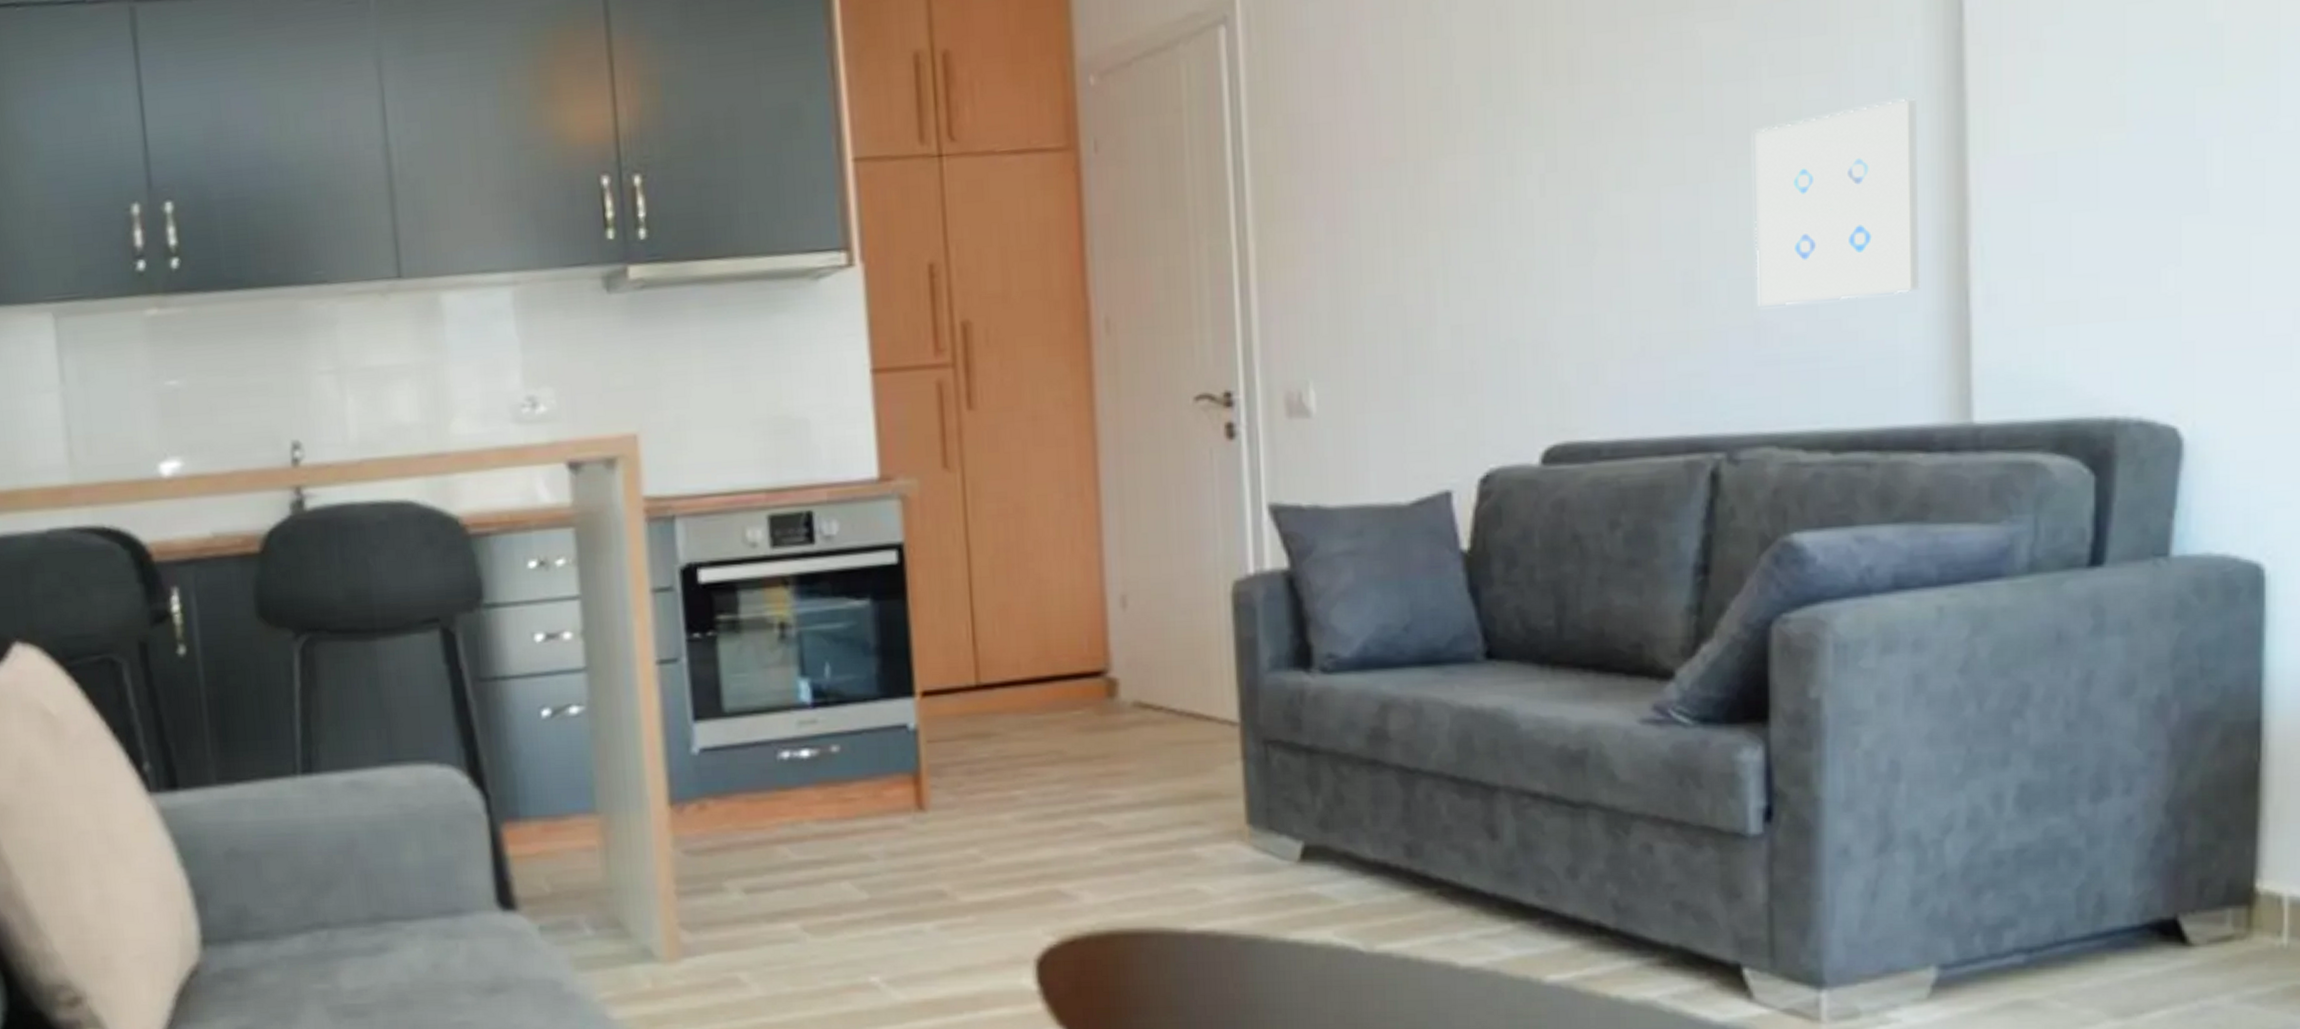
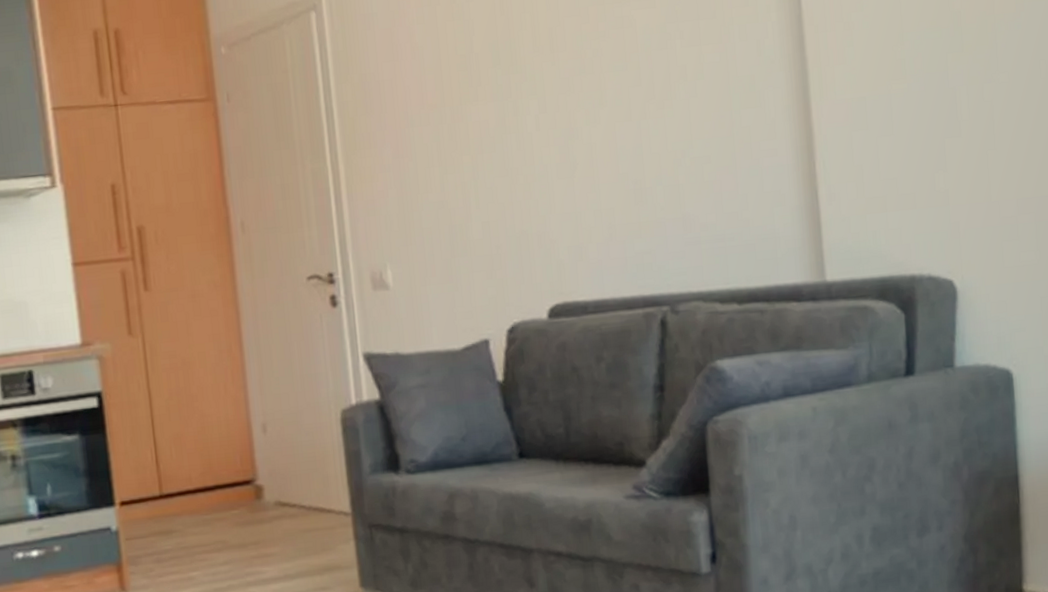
wall art: present [1752,97,1922,306] -> none [672,60,788,204]

